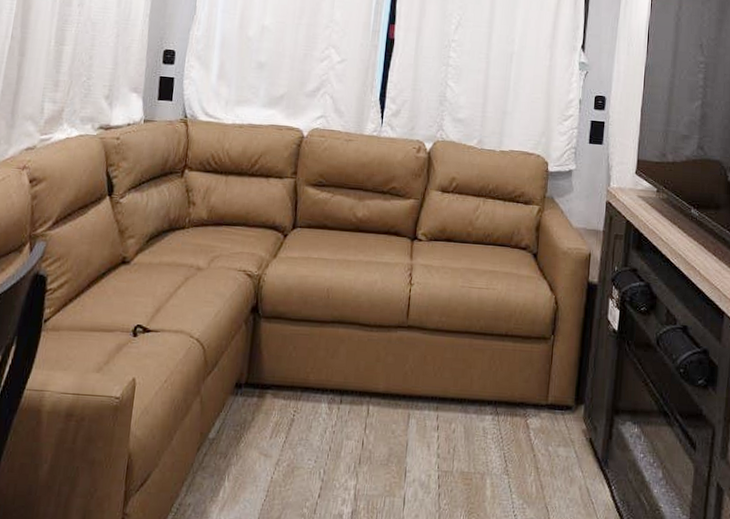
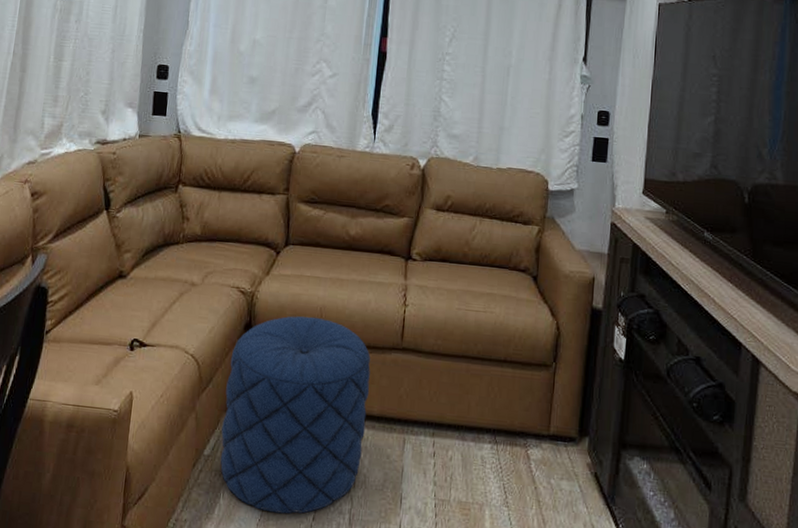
pouf: none [225,297,377,493] -> present [220,316,370,514]

